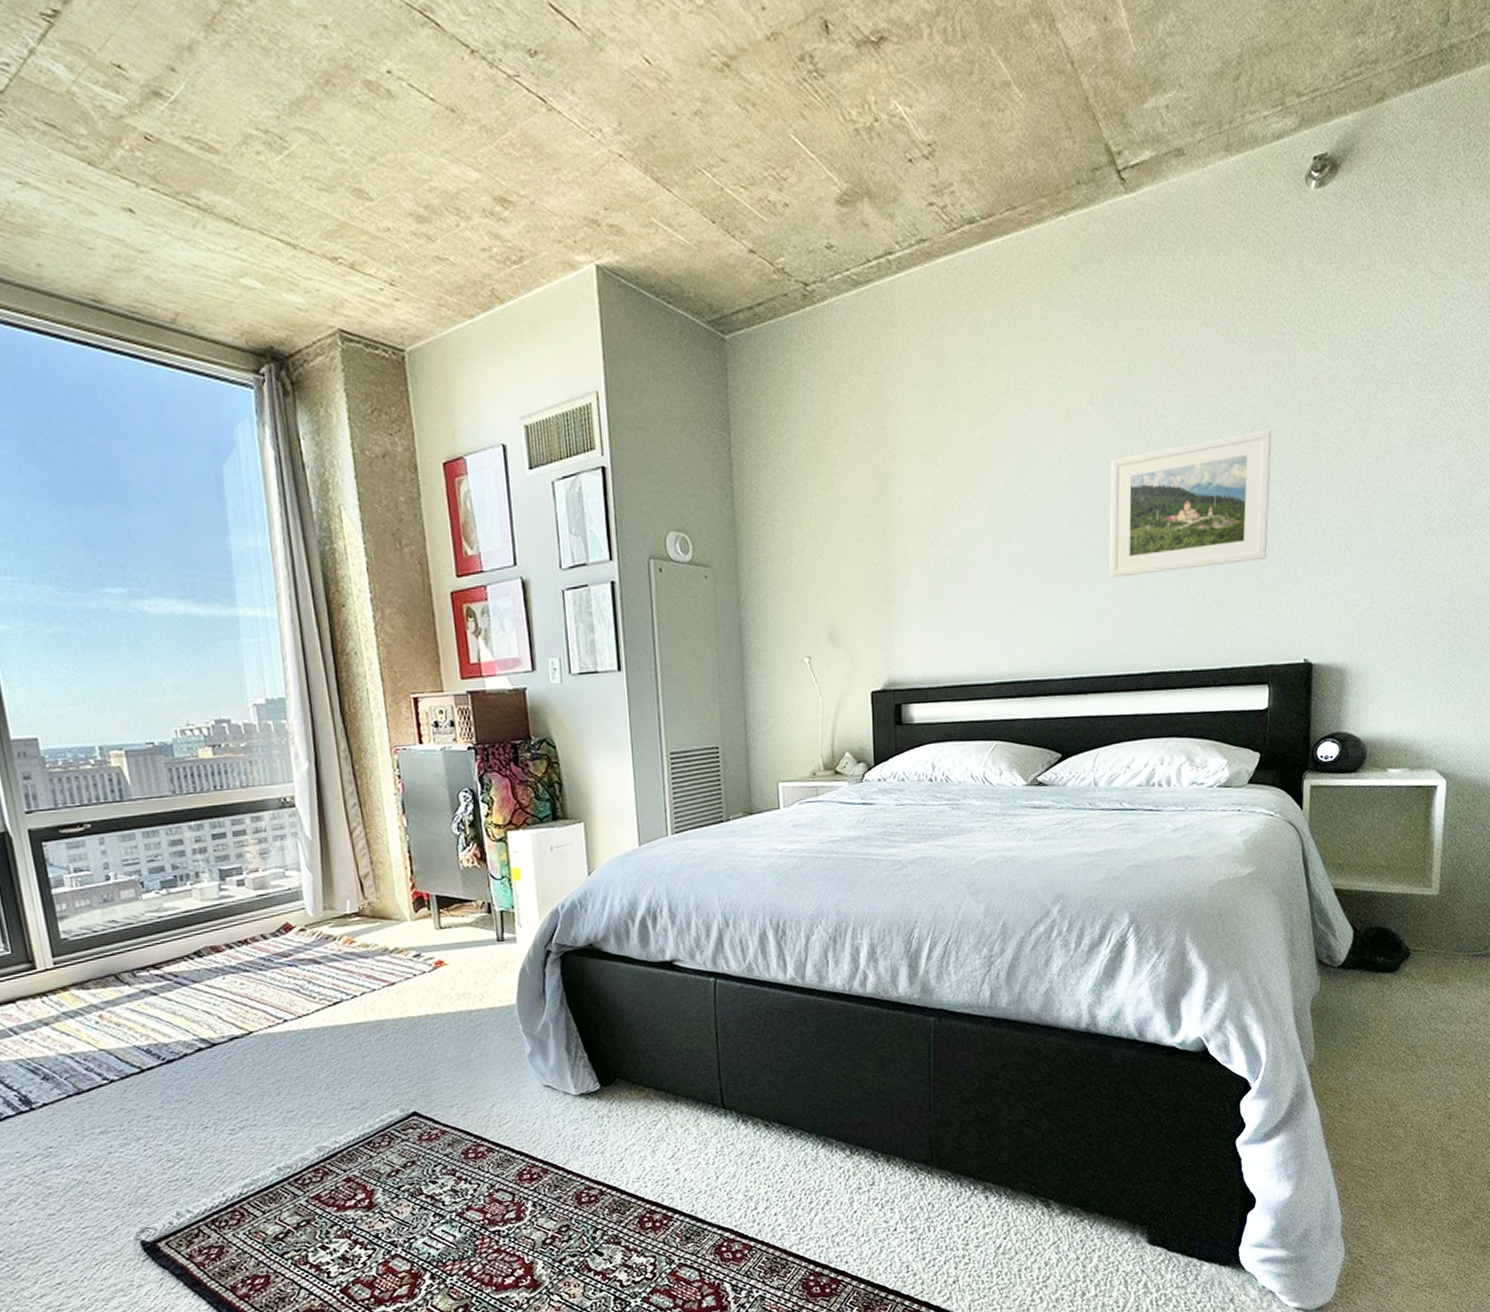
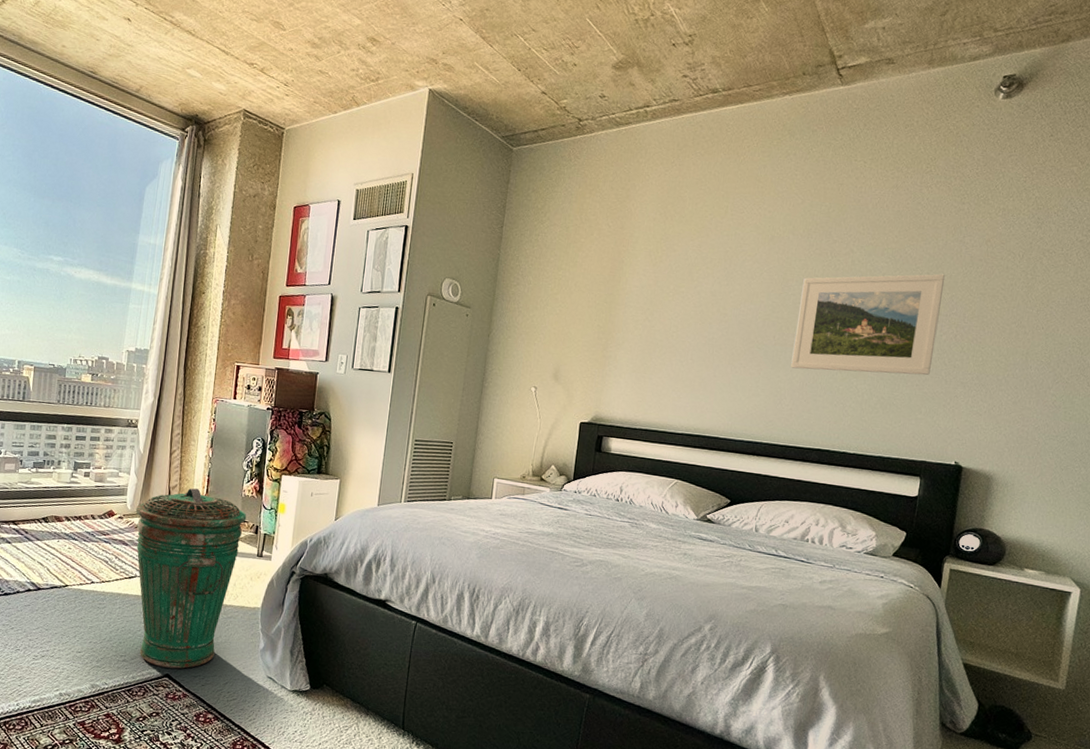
trash can: none [320,871,473,1106] -> present [135,488,247,669]

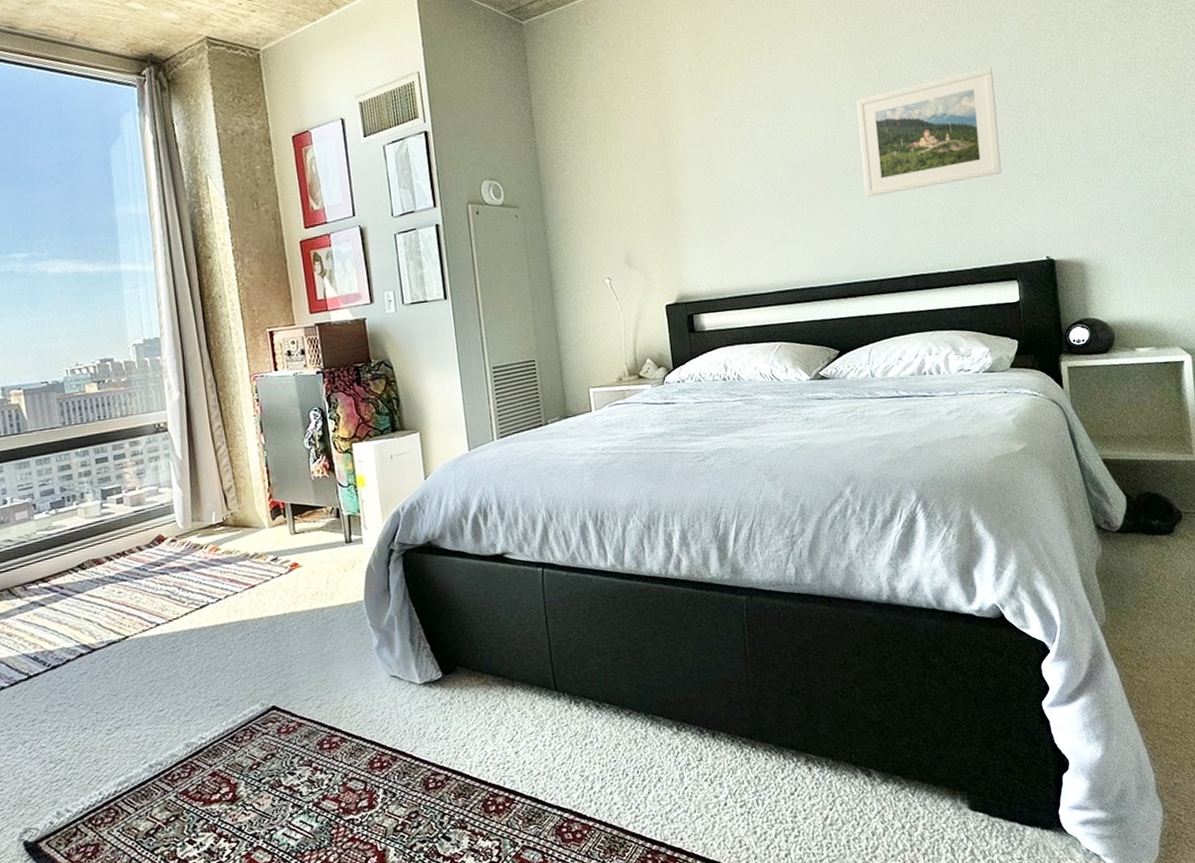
trash can: present [135,488,247,669] -> none [188,484,323,701]

